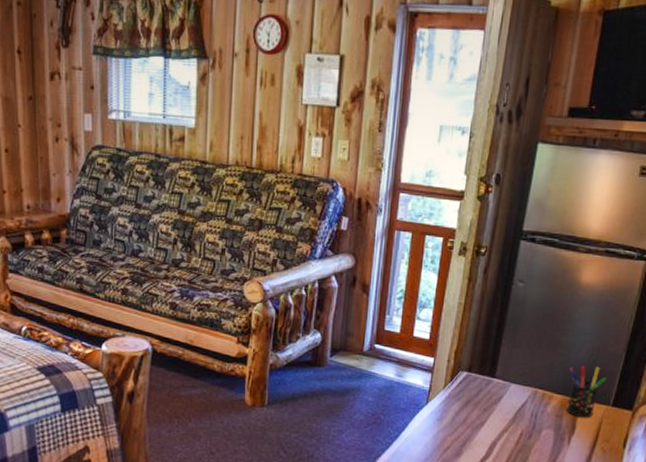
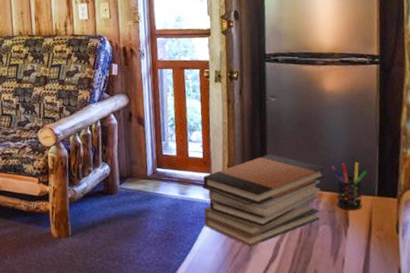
book stack: none [418,345,563,442] -> present [202,154,326,247]

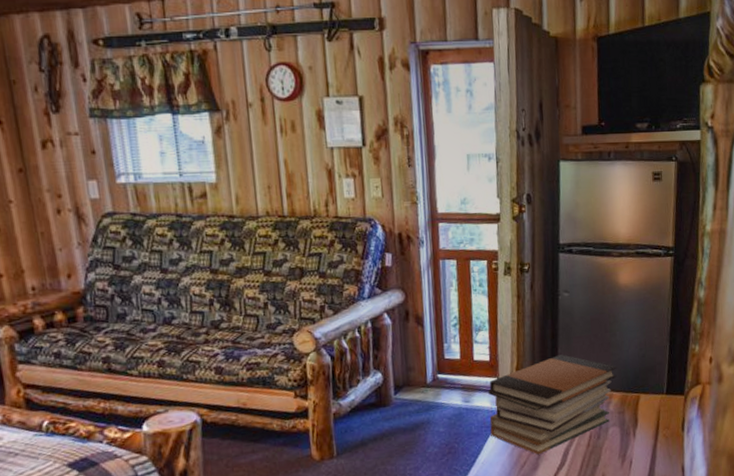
pen holder: present [331,161,368,210] -> none [623,359,658,410]

